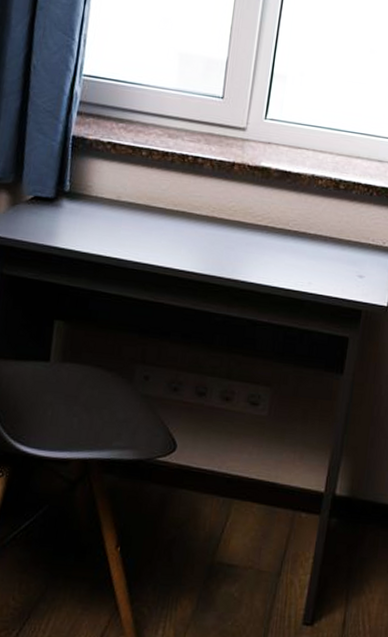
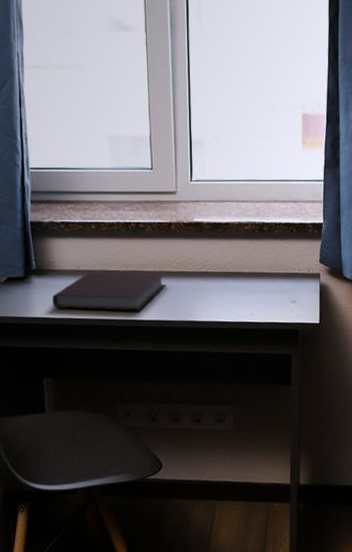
notebook: none [81,204,220,259] -> present [52,271,167,311]

